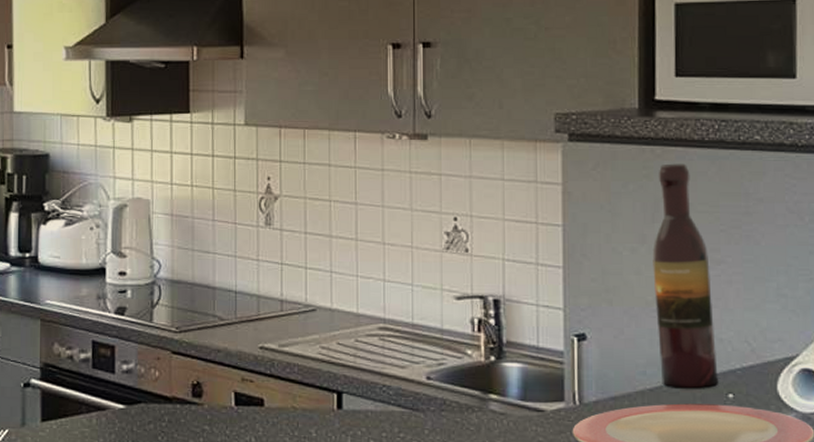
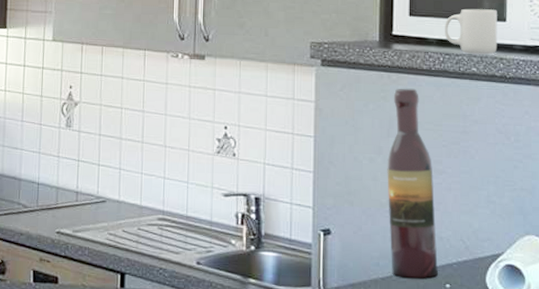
cup: none [720,64,786,119] -> present [445,8,498,55]

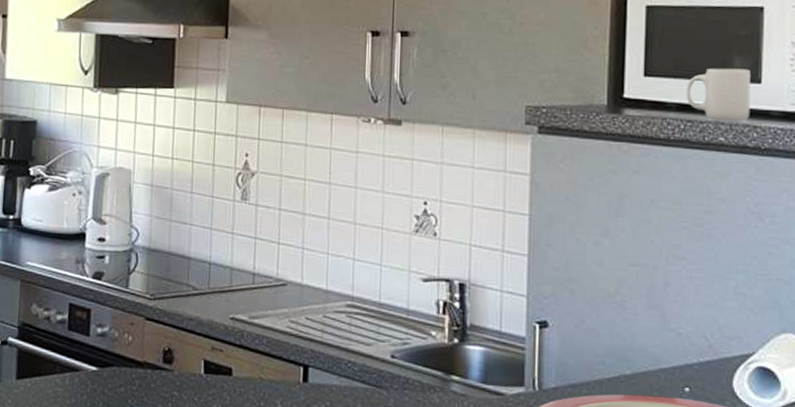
wine bottle: present [387,88,438,280] -> none [615,160,675,382]

